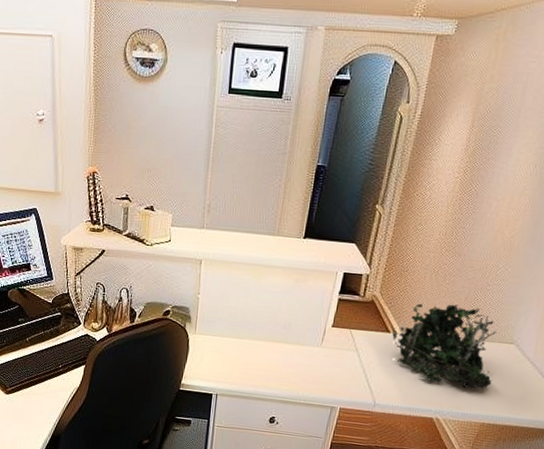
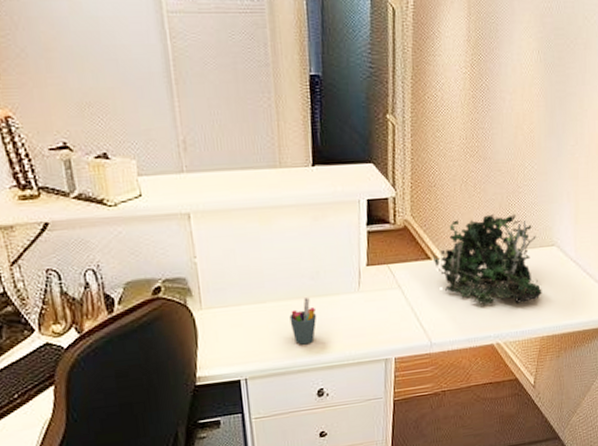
pen holder: none [259,342,283,379] -> present [289,297,317,345]

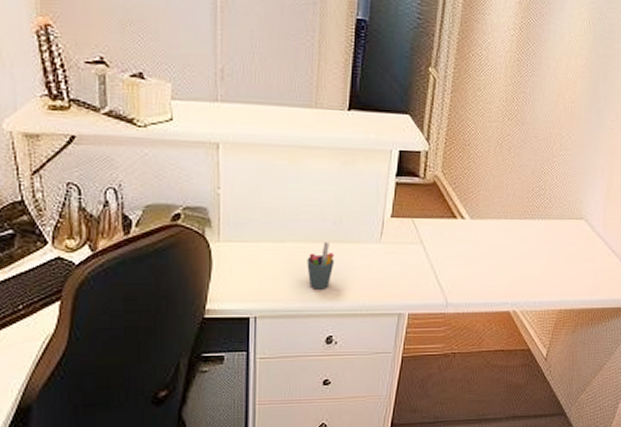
plant: present [432,214,542,306] -> none [458,180,566,273]

